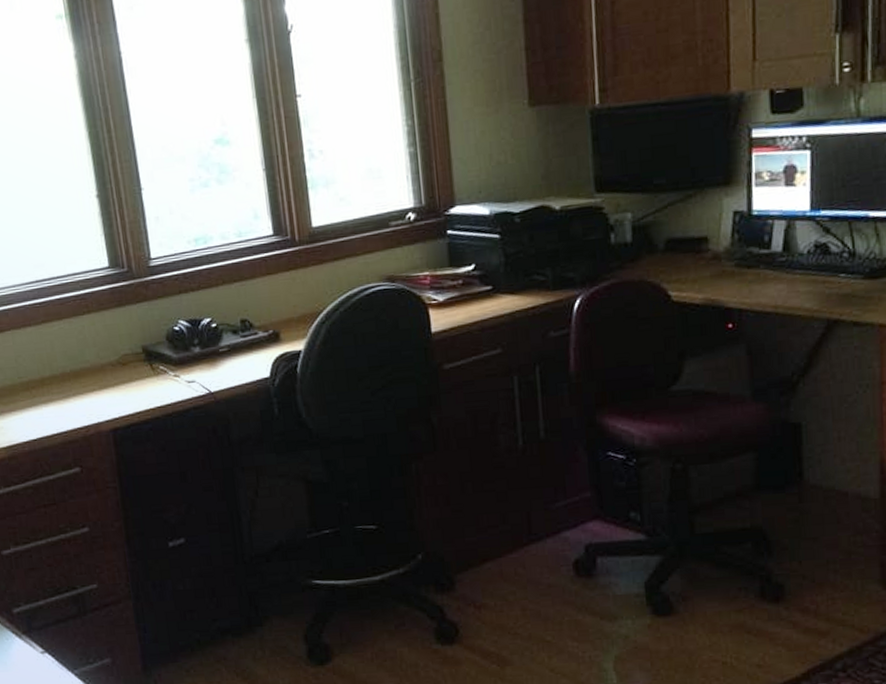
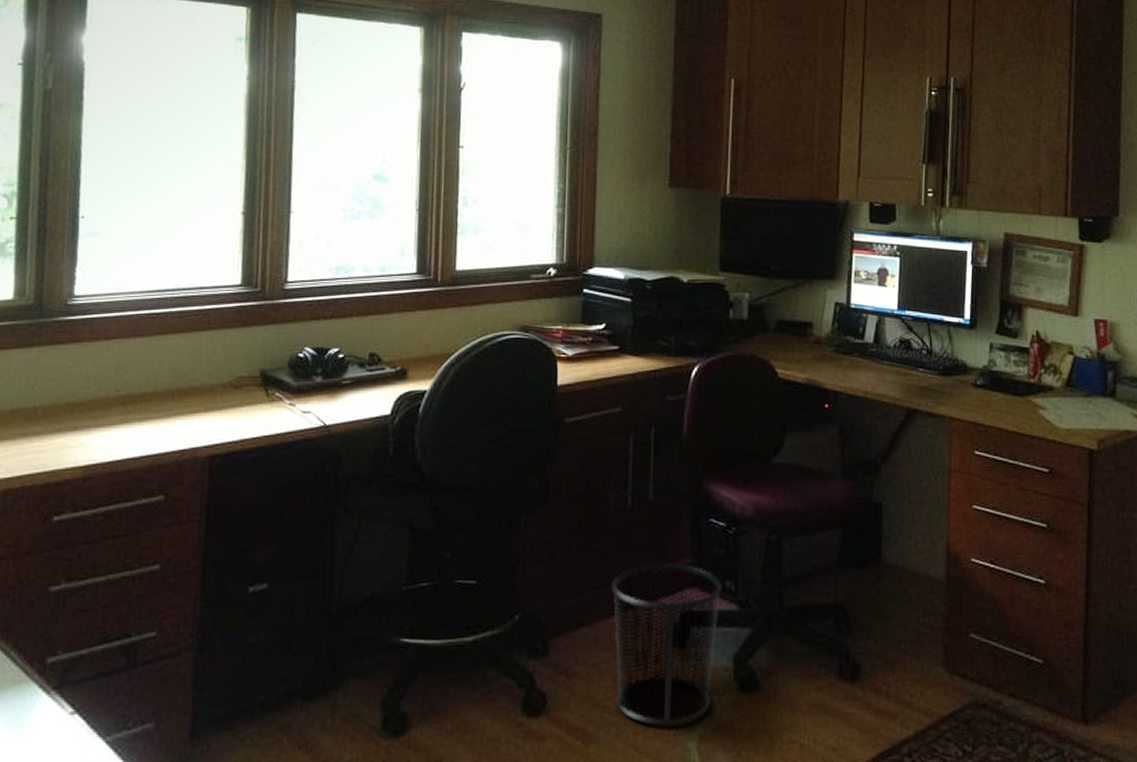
waste bin: none [510,498,627,649] -> present [611,564,722,726]

